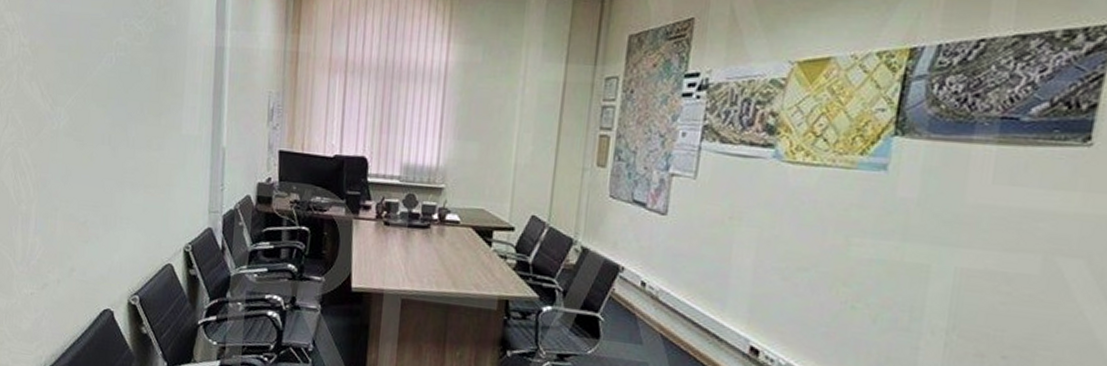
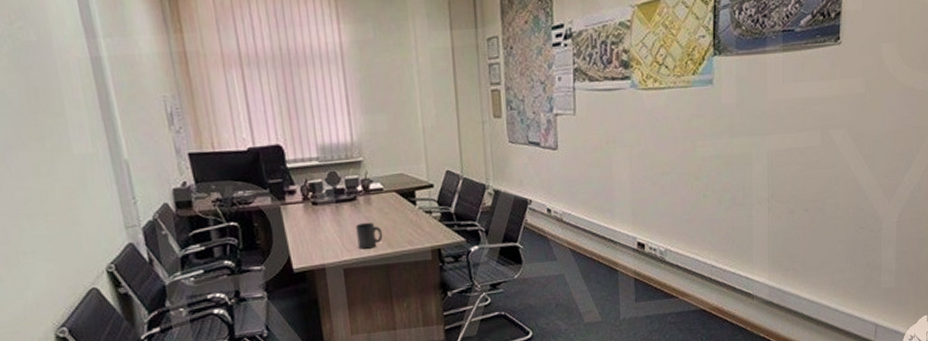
cup: none [421,253,450,284] -> present [356,222,383,249]

